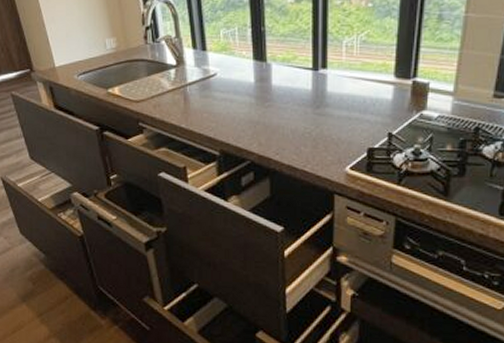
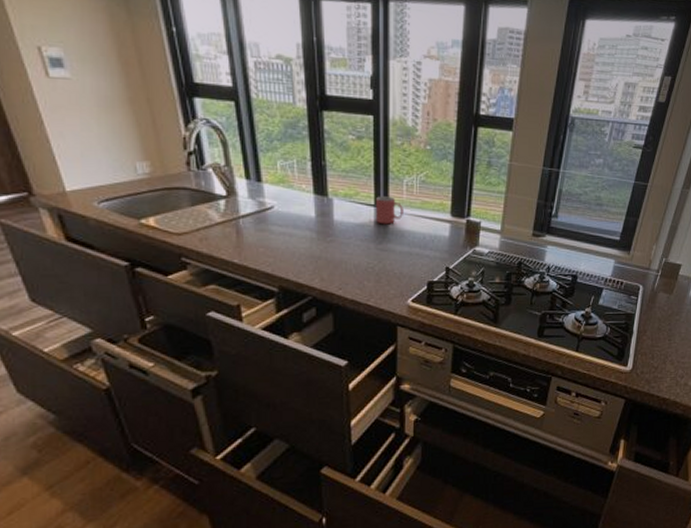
mug: none [314,59,344,88] -> present [376,196,405,225]

